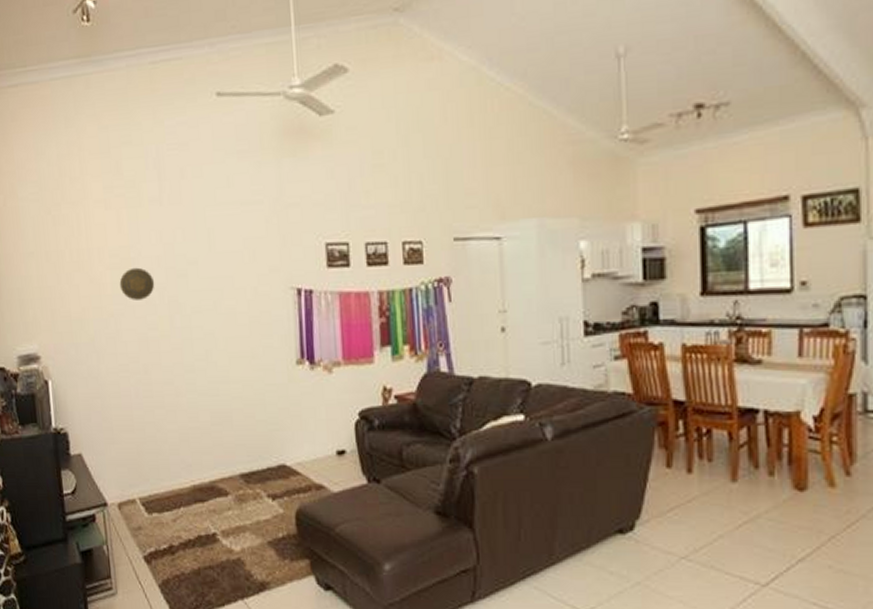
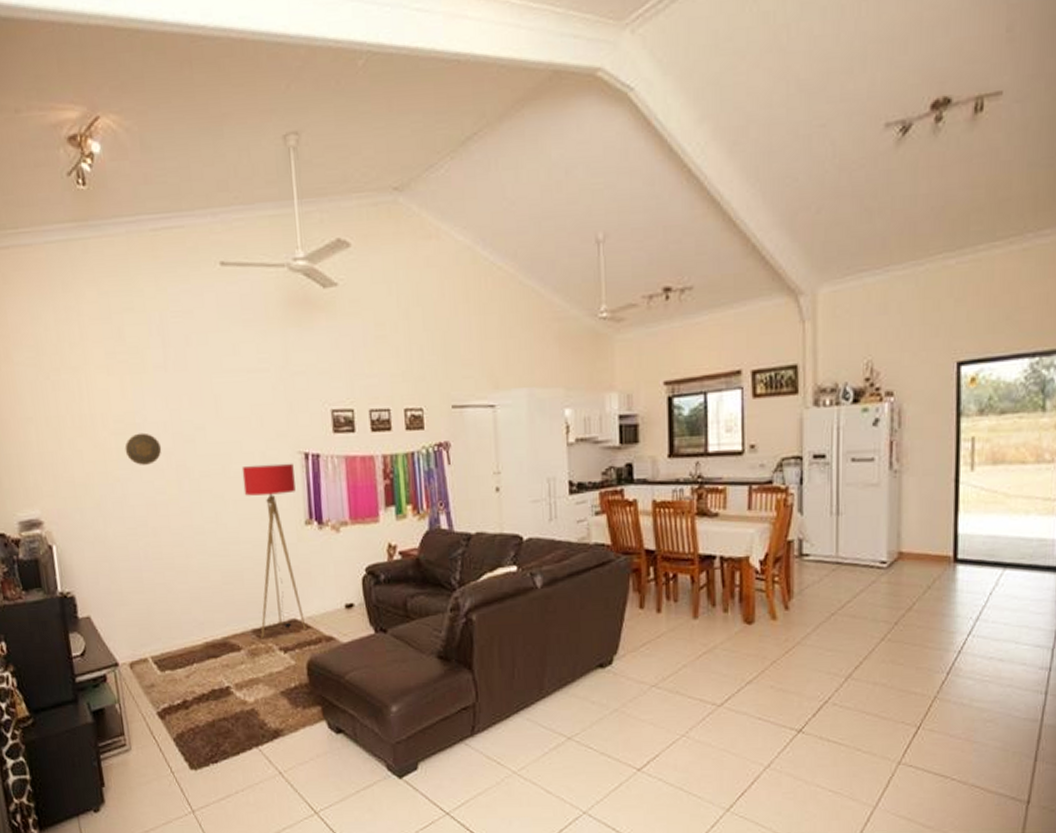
floor lamp: none [233,299,296,483] -> present [241,463,307,638]

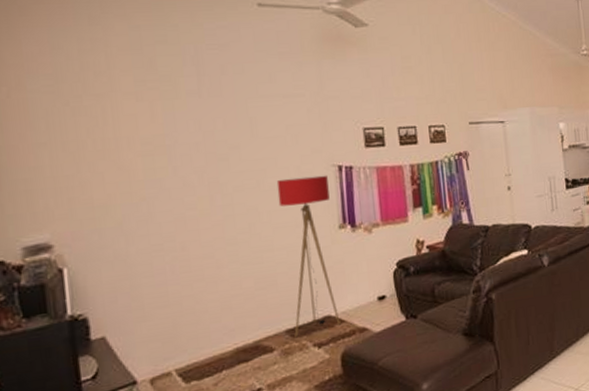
decorative plate: present [125,432,162,465] -> none [152,153,194,184]

